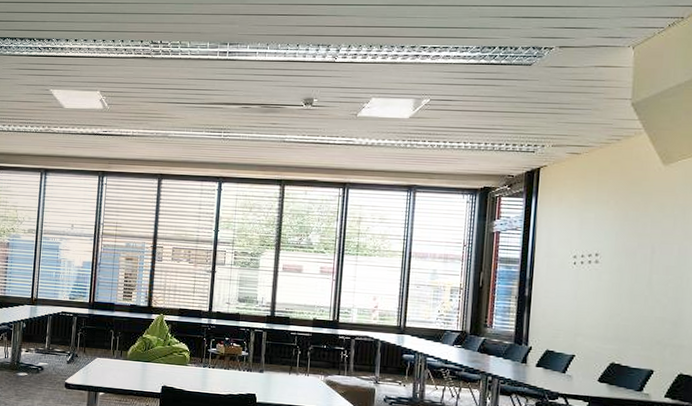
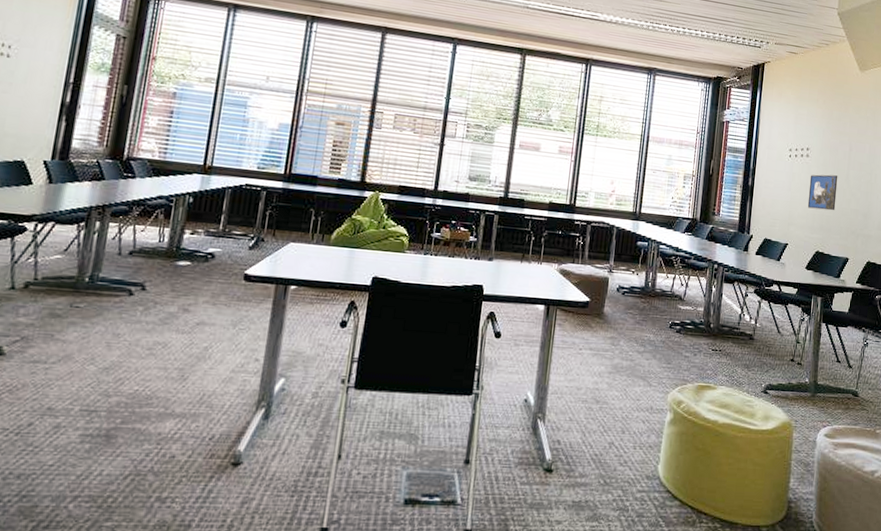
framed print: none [598,281,637,320] -> present [807,174,838,211]

